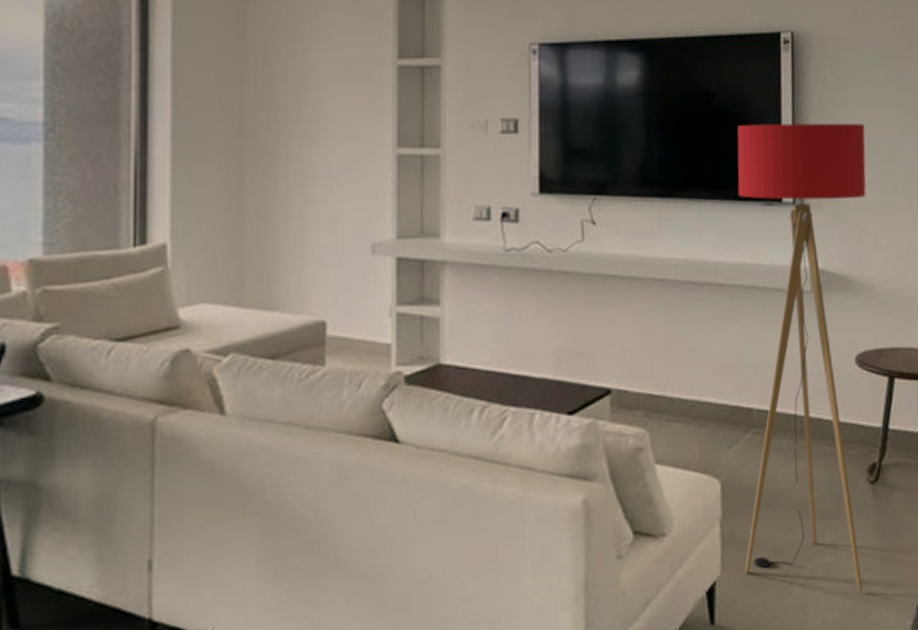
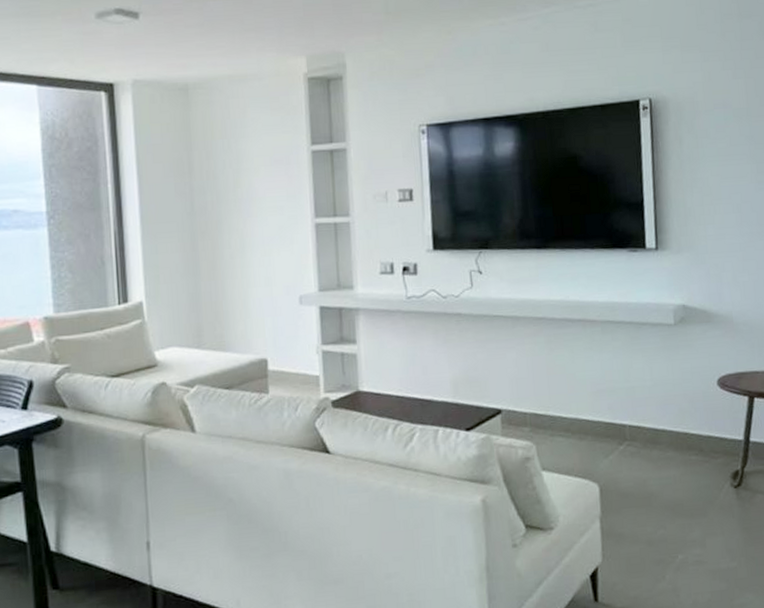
floor lamp: present [737,123,866,592] -> none [603,176,730,578]

